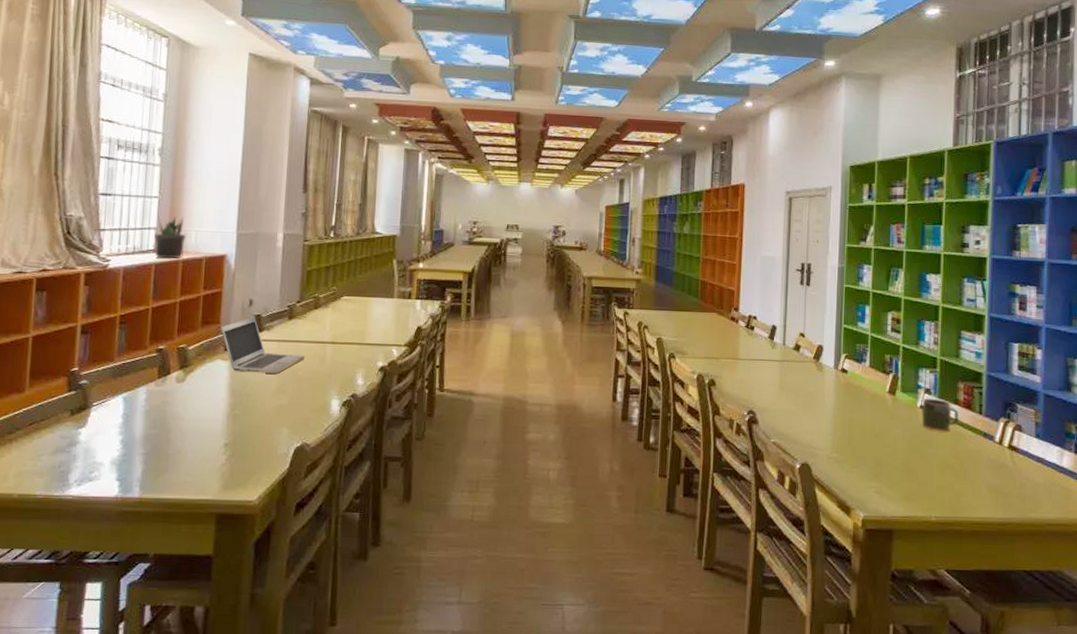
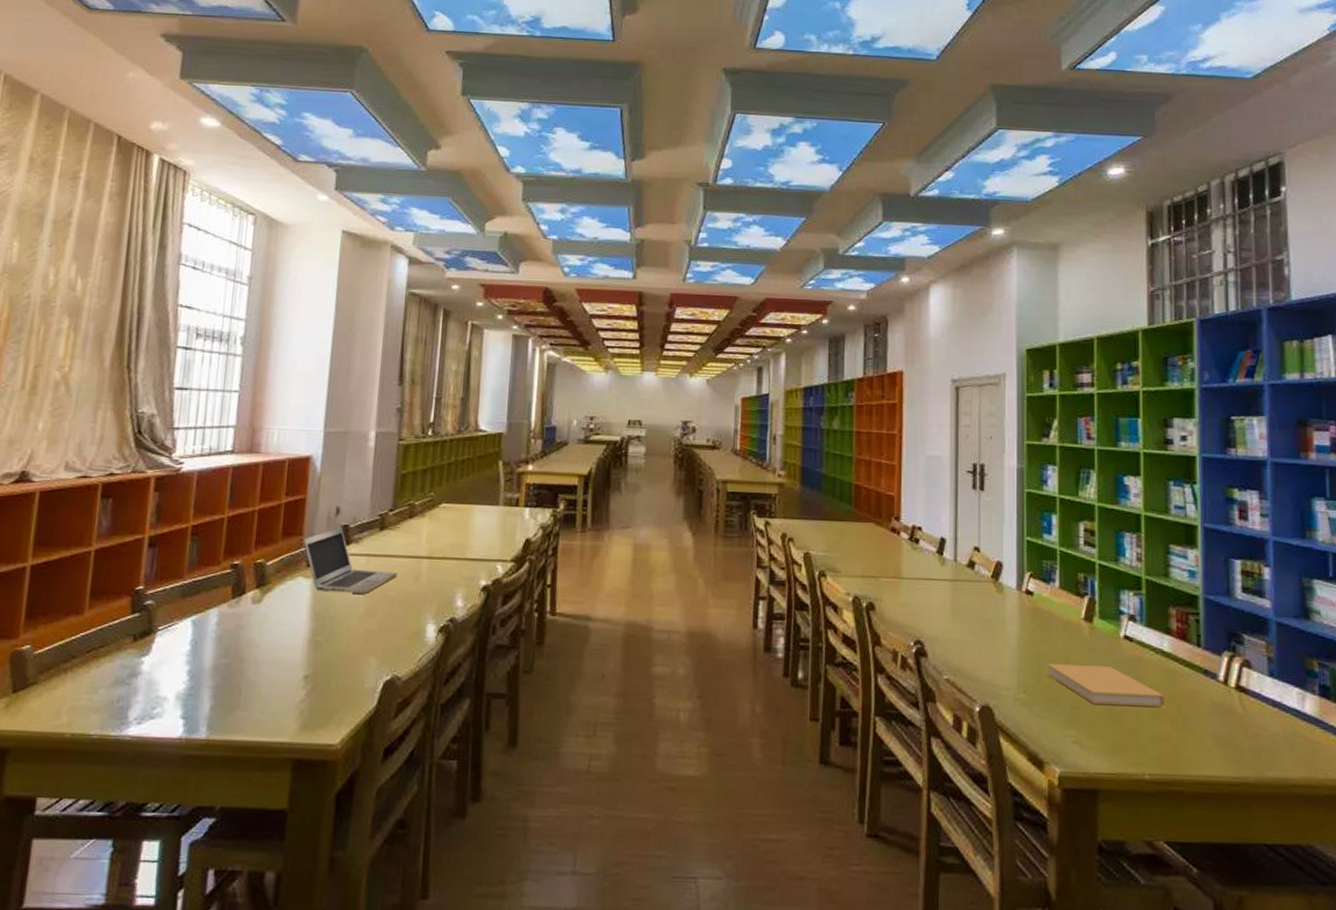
planter: present [154,216,186,259] -> none [232,412,268,461]
book: none [856,429,951,464] -> present [1046,664,1165,708]
mug: present [921,398,960,431] -> none [1125,626,1173,667]

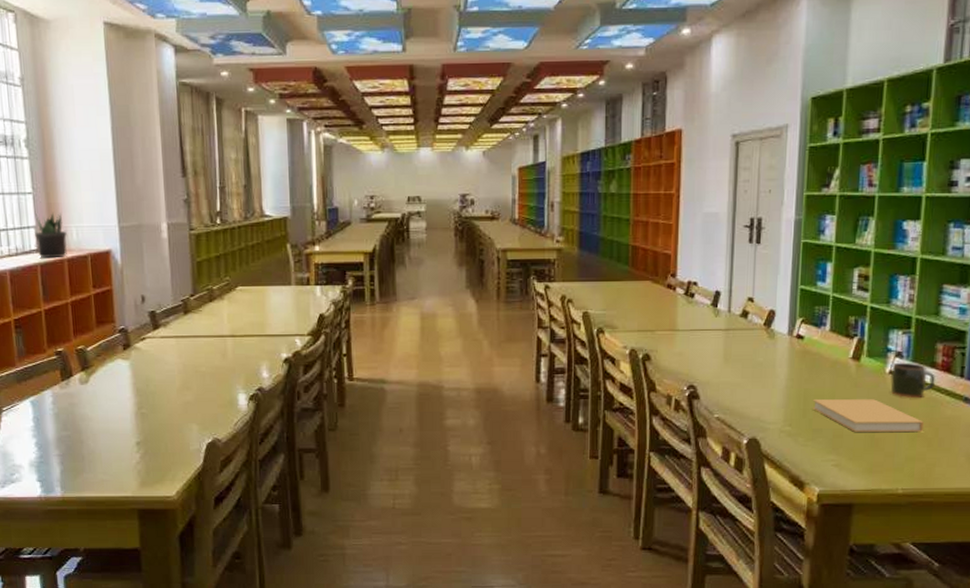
planter: none [232,412,268,461] -> present [34,212,68,259]
laptop: present [303,527,398,594] -> none [116,313,206,371]
mug: none [1125,626,1173,667] -> present [889,362,936,398]

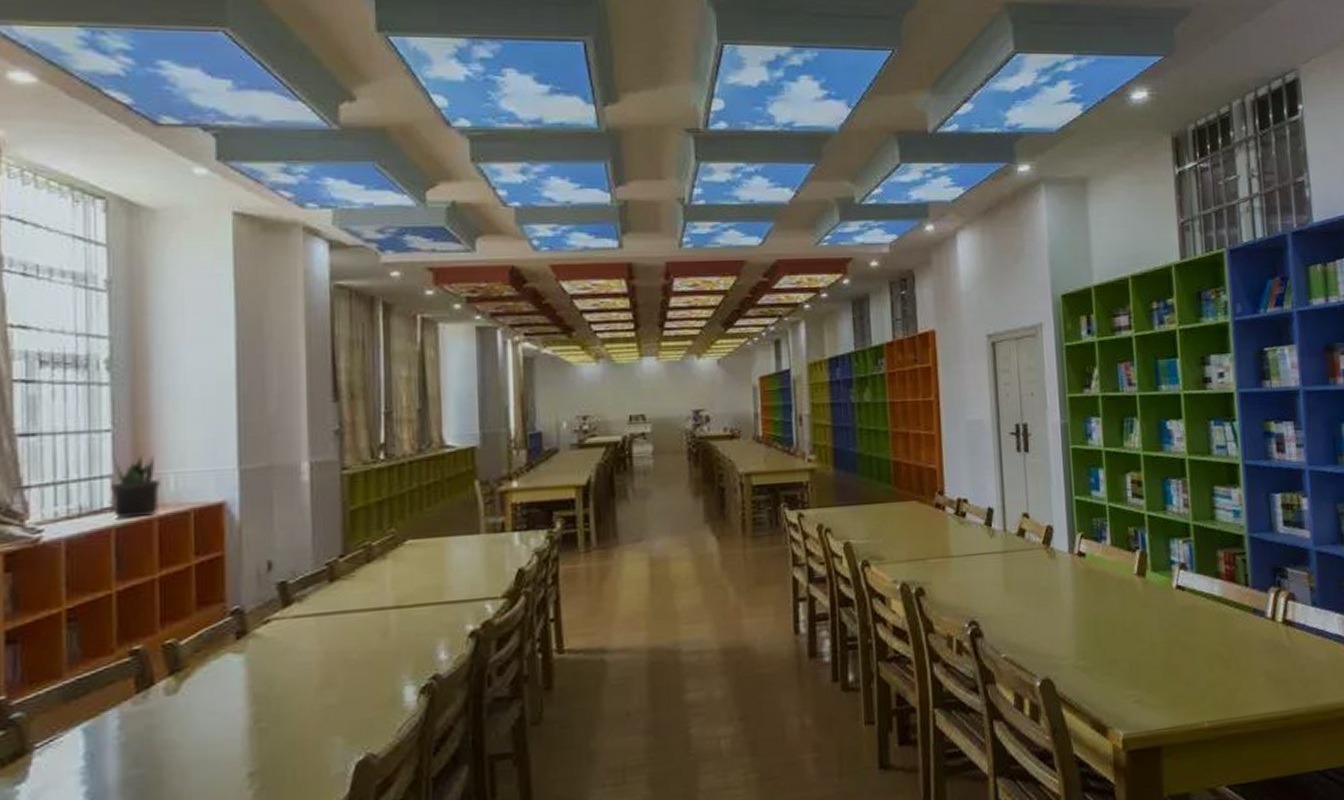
book: present [812,399,924,433] -> none [1103,619,1219,661]
mug: present [889,362,936,398] -> none [1177,574,1223,615]

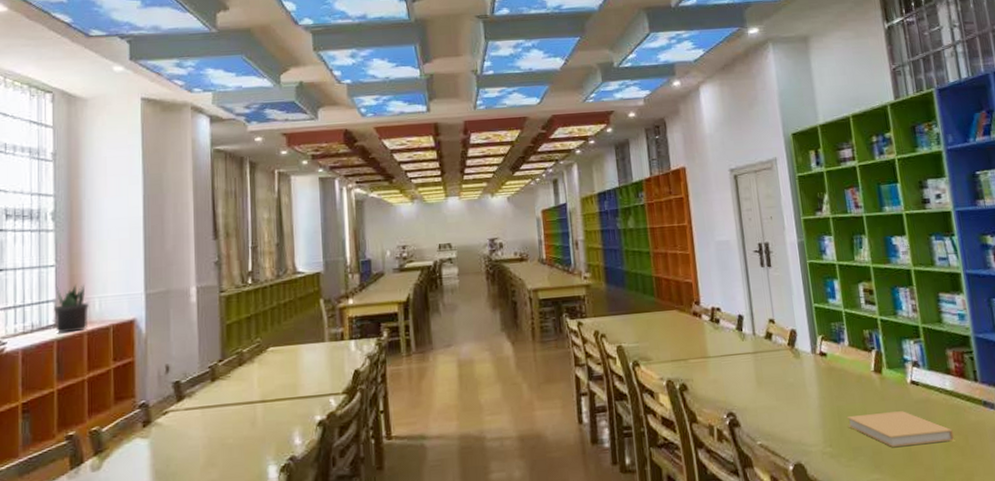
book: none [1103,619,1219,661] -> present [846,411,954,448]

